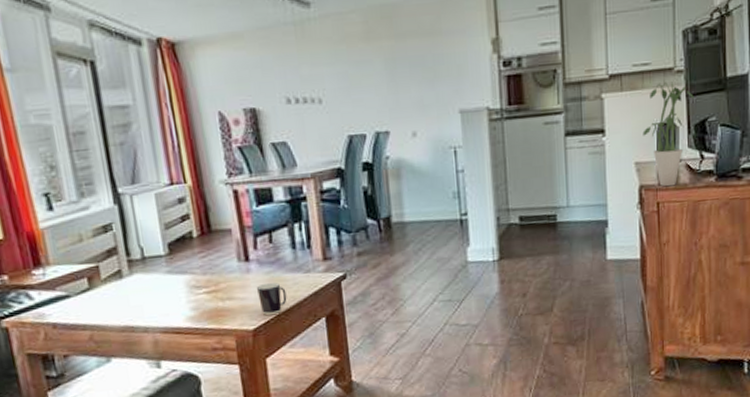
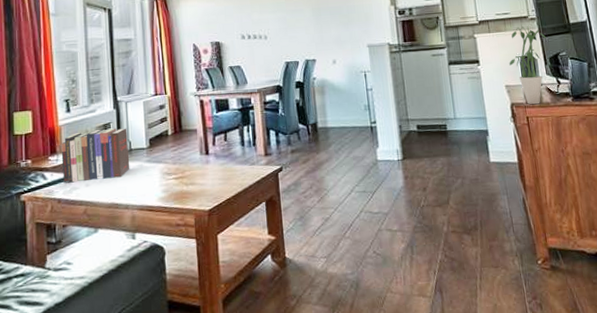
books: none [46,229,146,303] -> present [61,128,130,183]
mug: present [256,282,287,316] -> none [212,172,236,199]

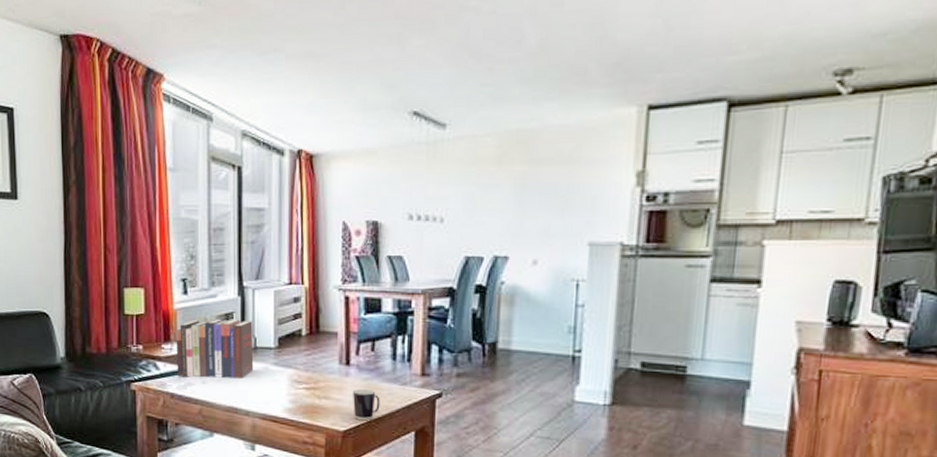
mug: none [212,172,236,199] -> present [352,388,380,421]
potted plant: present [509,26,547,105] -> none [811,234,890,354]

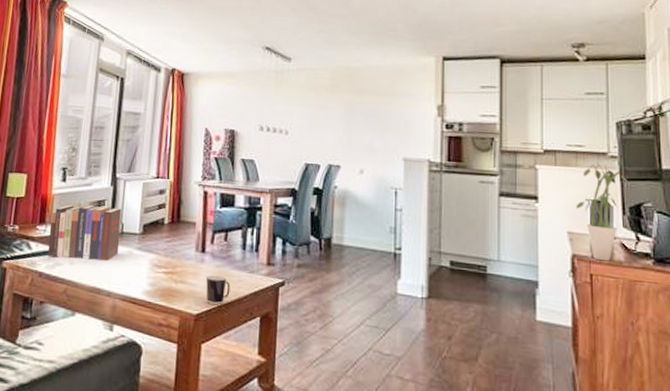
potted plant: none [811,234,890,354] -> present [576,164,630,262]

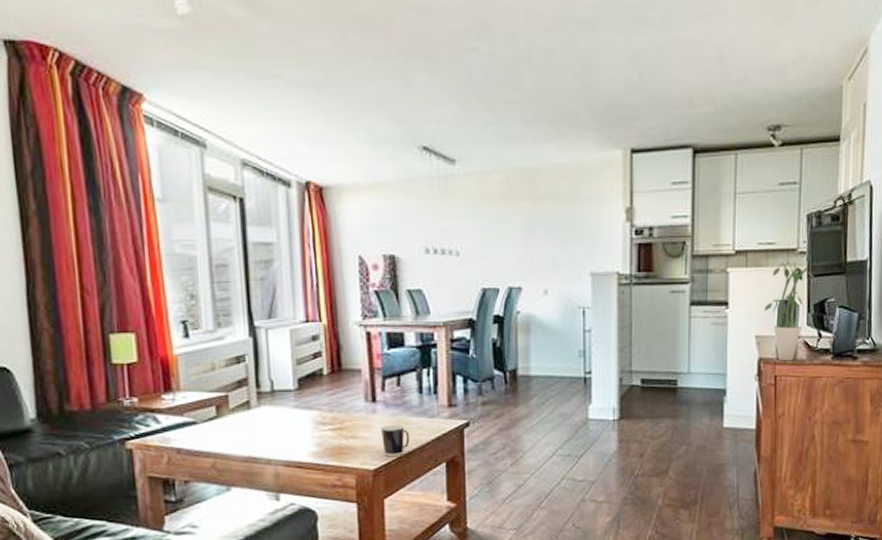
books: present [48,204,122,261] -> none [178,362,273,429]

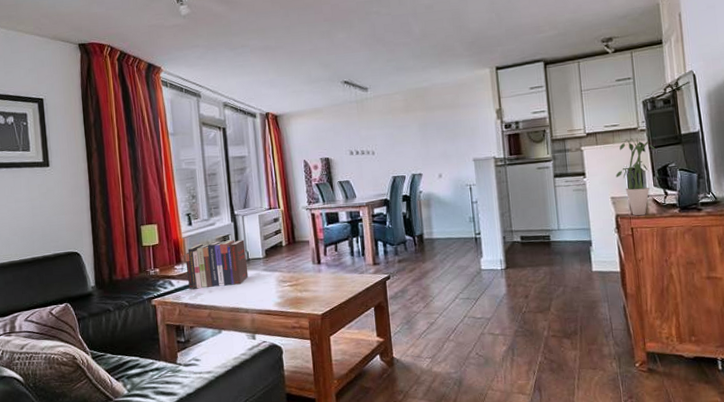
books: none [178,362,273,429] -> present [185,239,249,289]
mug: present [380,424,410,457] -> none [324,280,347,304]

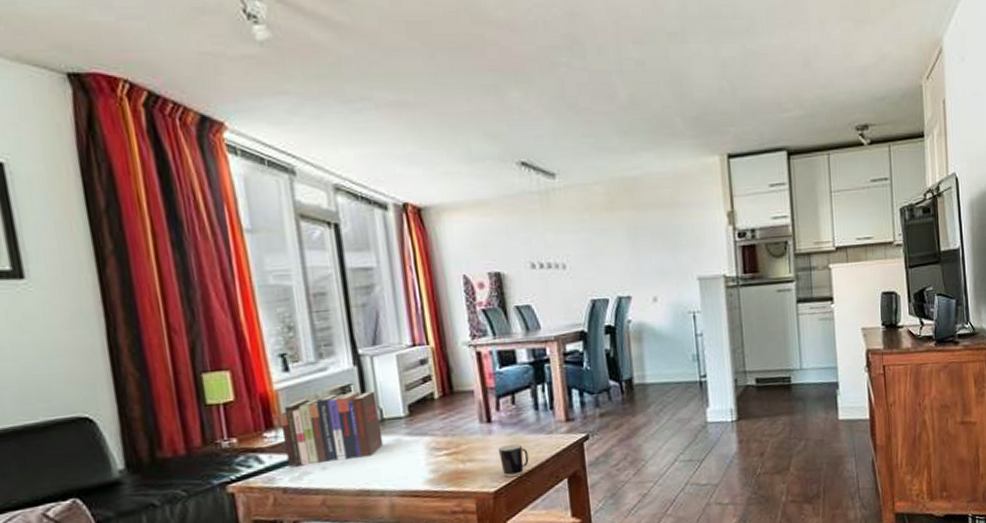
mug: none [324,280,347,304] -> present [497,443,529,477]
potted plant: present [616,138,657,216] -> none [868,254,914,351]

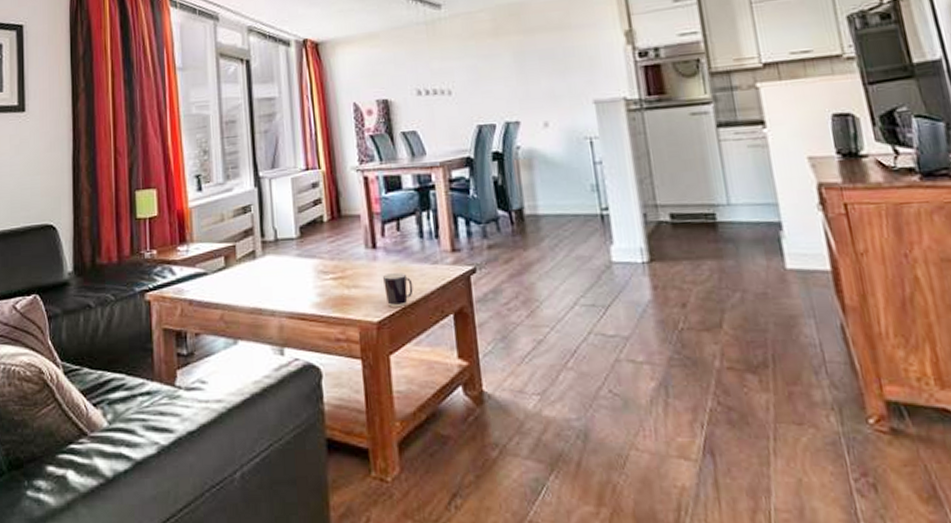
books: present [279,391,384,467] -> none [191,211,276,280]

